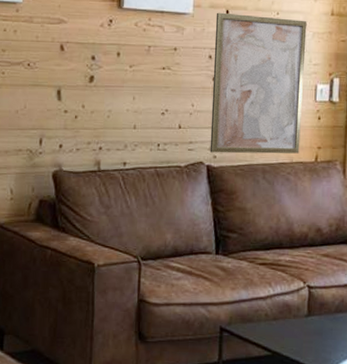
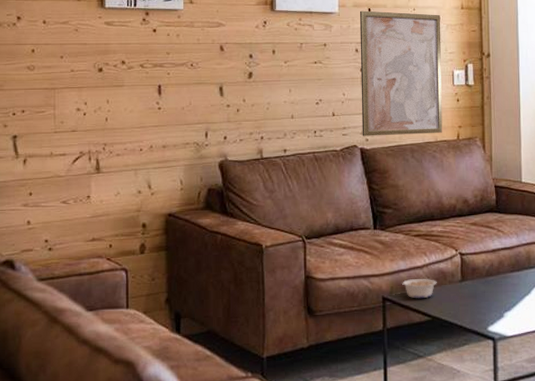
legume: none [240,310,281,332] -> present [400,279,437,299]

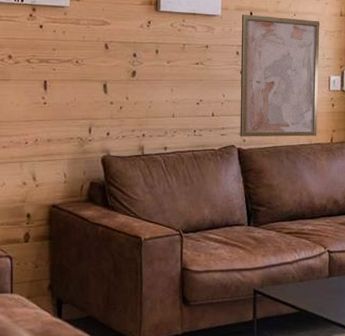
legume: present [400,279,437,299] -> none [271,274,306,292]

